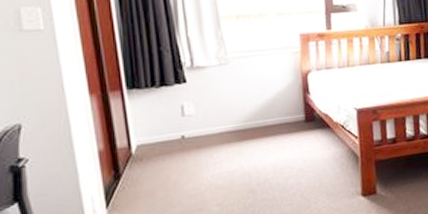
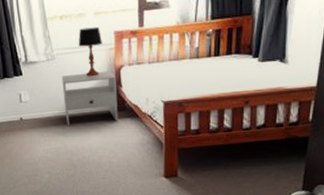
nightstand: none [237,76,307,144] -> present [61,70,119,127]
table lamp: none [258,28,286,84] -> present [78,26,102,77]

